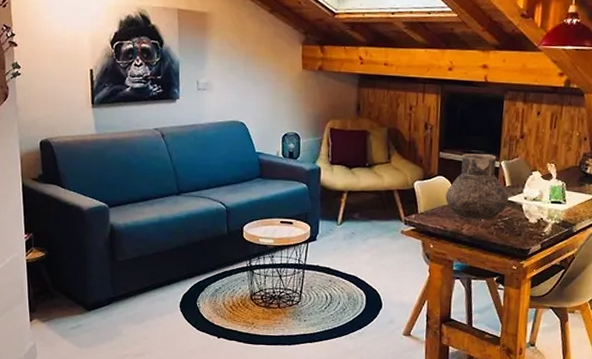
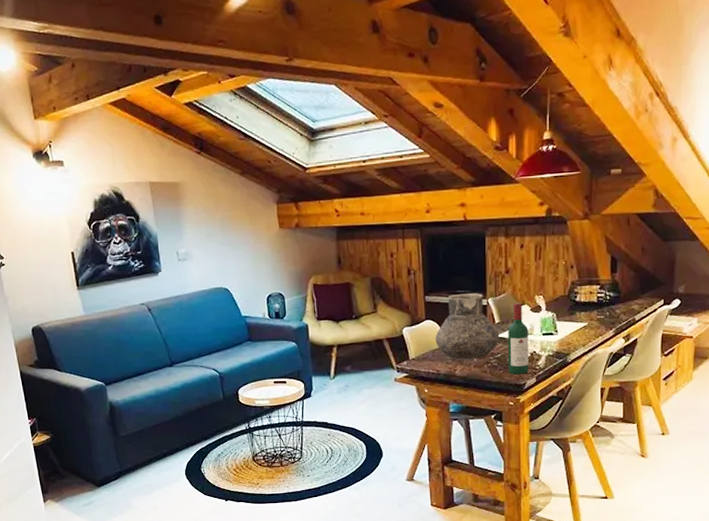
wine bottle: none [514,168,538,240] -> present [508,303,529,375]

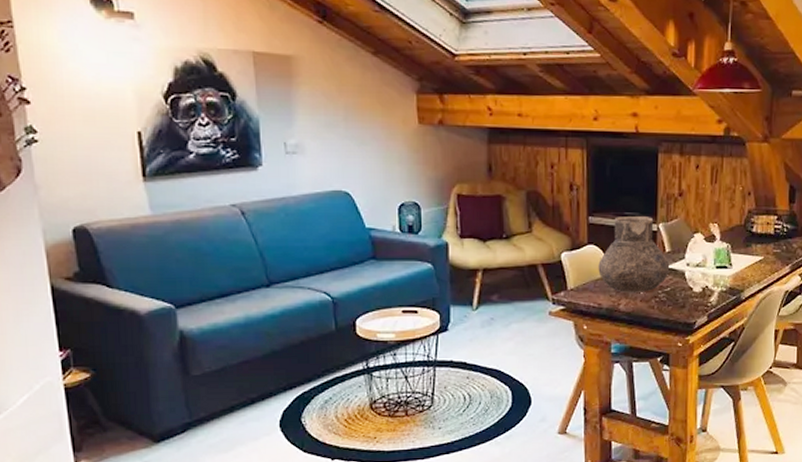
wine bottle: present [508,303,529,375] -> none [678,230,701,312]

